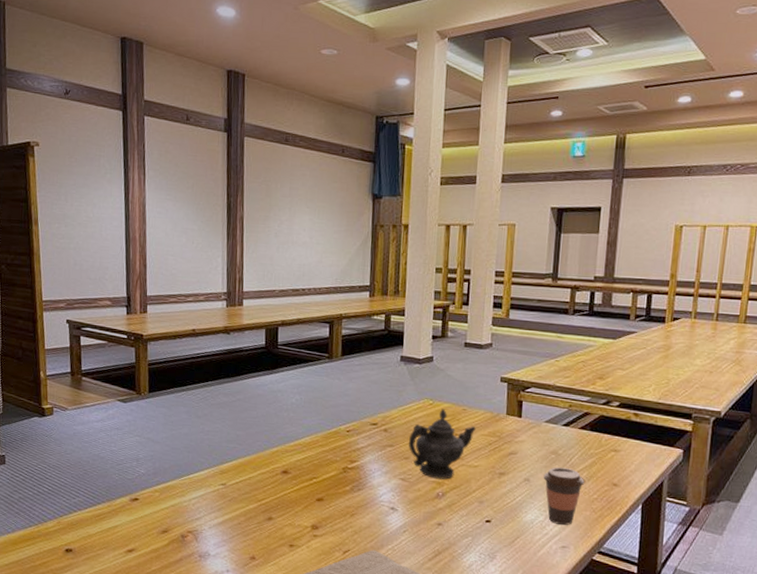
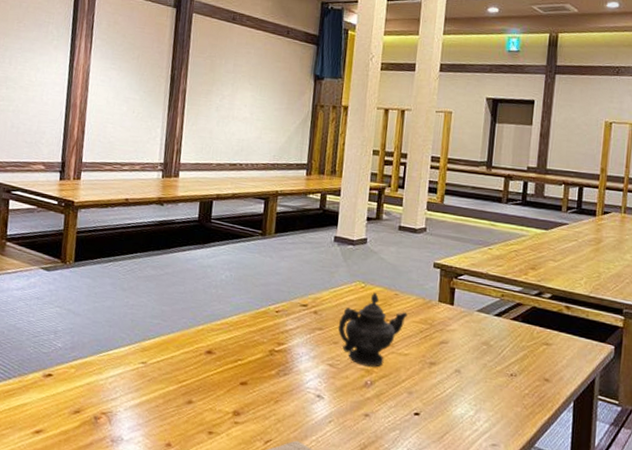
coffee cup: present [543,467,585,525] -> none [474,359,517,421]

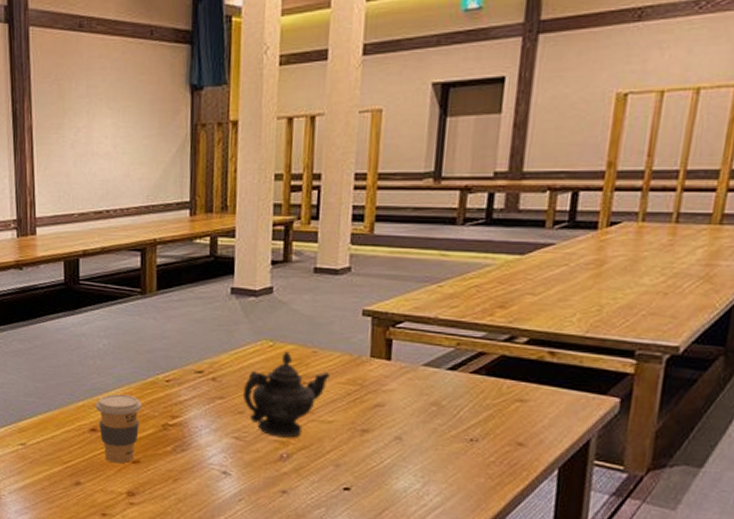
coffee cup: none [213,320,254,385] -> present [95,393,142,464]

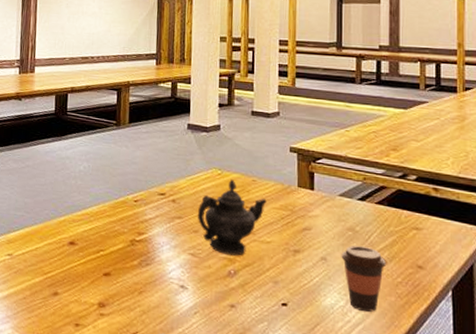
coffee cup: present [95,393,142,464] -> none [75,211,114,276]
coffee cup: none [420,422,478,495] -> present [341,245,387,312]

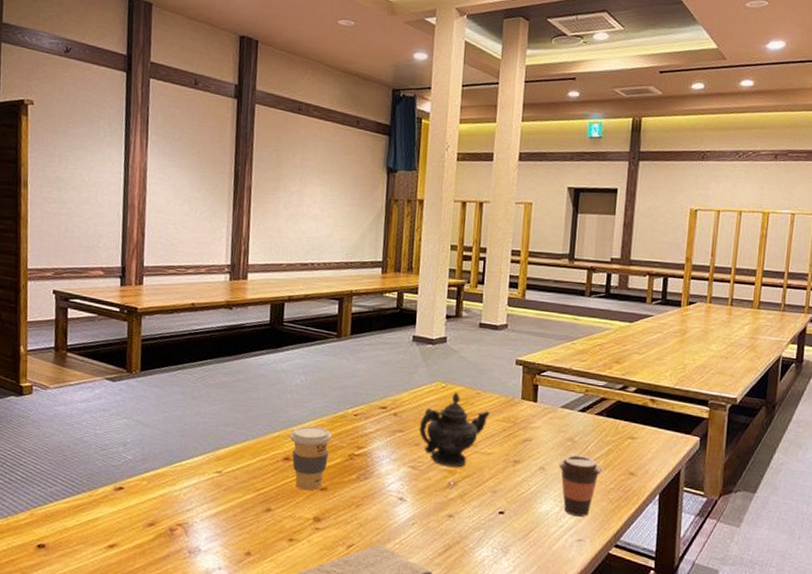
coffee cup: none [75,211,114,276] -> present [290,425,332,491]

